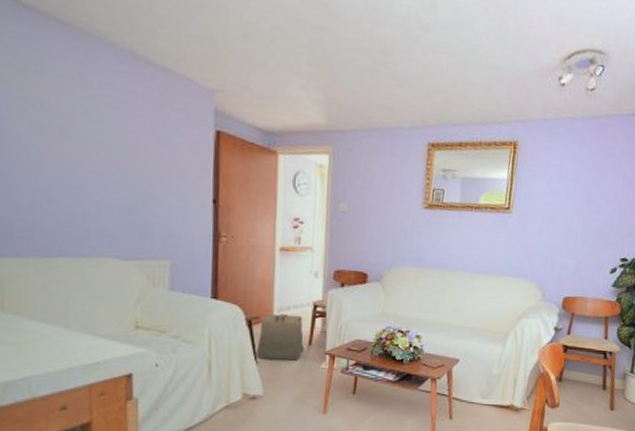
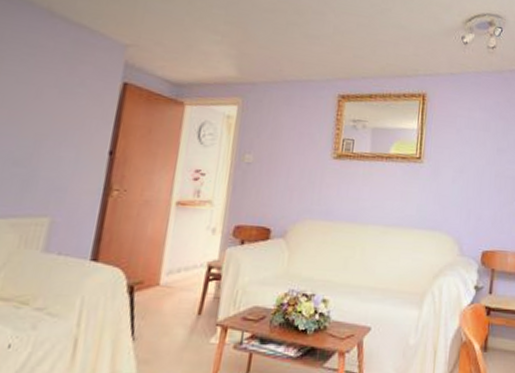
backpack: present [256,314,305,361] -> none [134,277,194,336]

